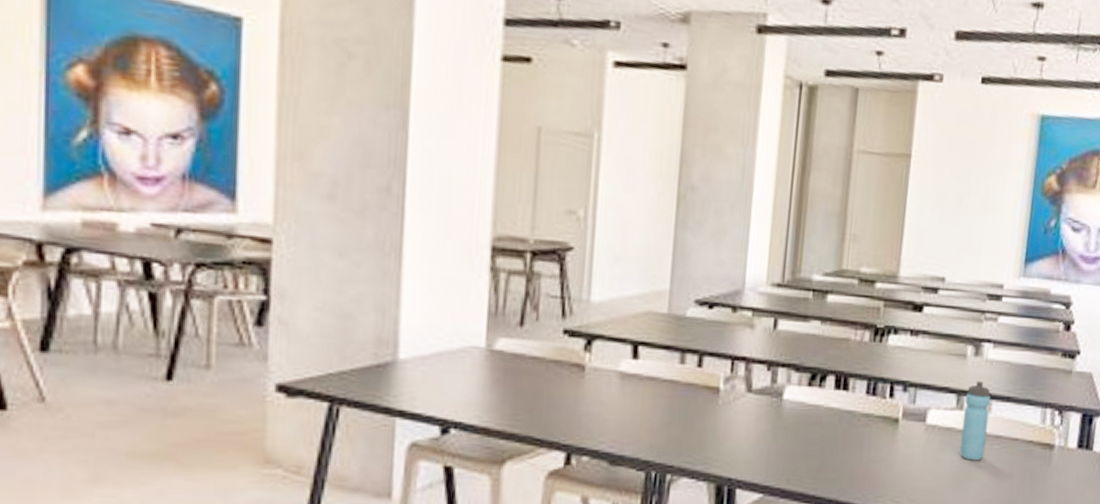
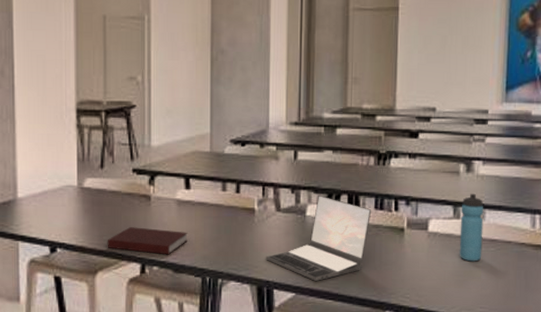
notebook: none [521,404,631,442] -> present [107,227,188,255]
laptop: none [729,375,863,480] -> present [266,195,372,281]

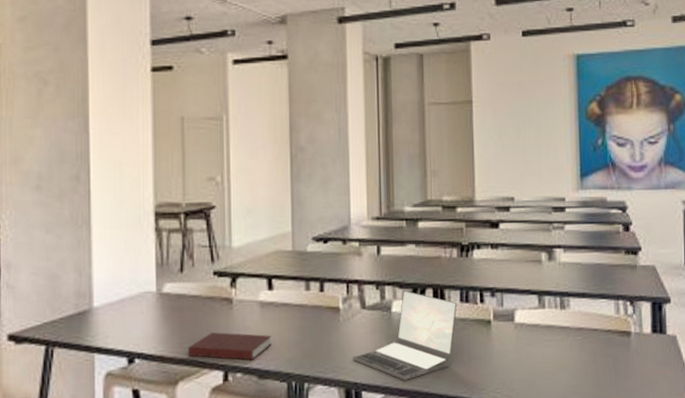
water bottle: present [459,193,484,262] -> none [546,281,570,352]

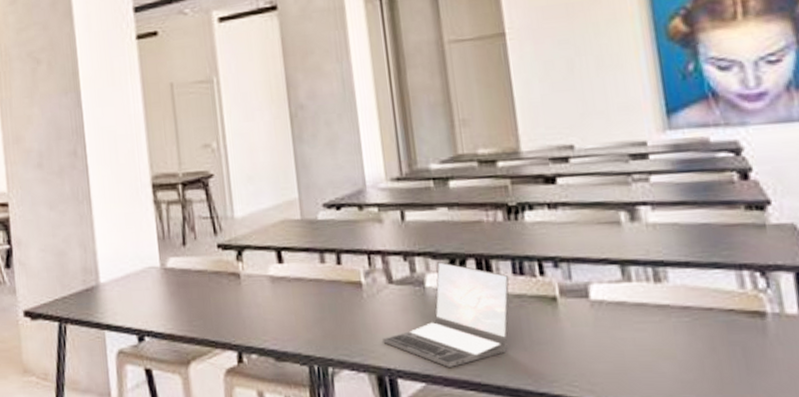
notebook: present [187,332,272,361] -> none [197,309,288,341]

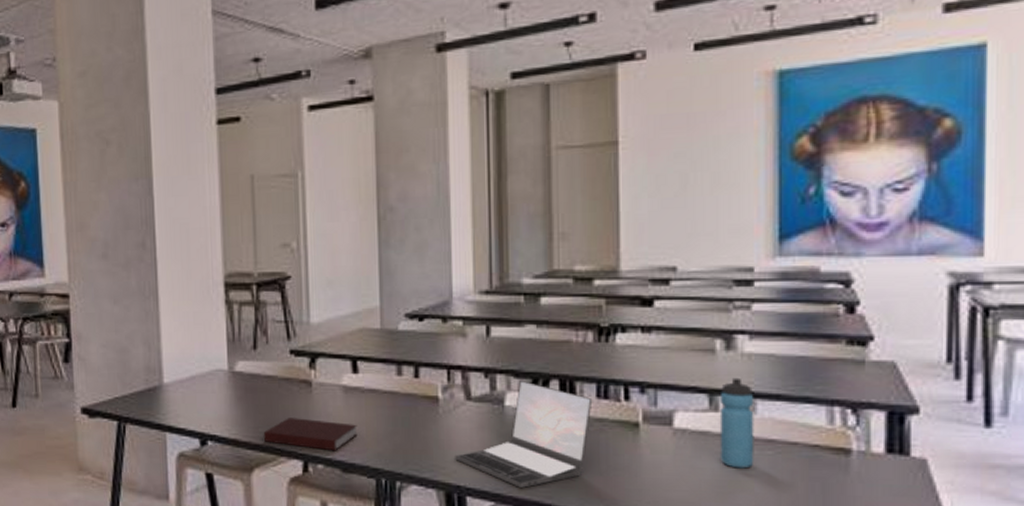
notebook: none [197,309,288,341] -> present [263,418,358,451]
water bottle: none [631,247,673,337] -> present [719,377,754,469]

